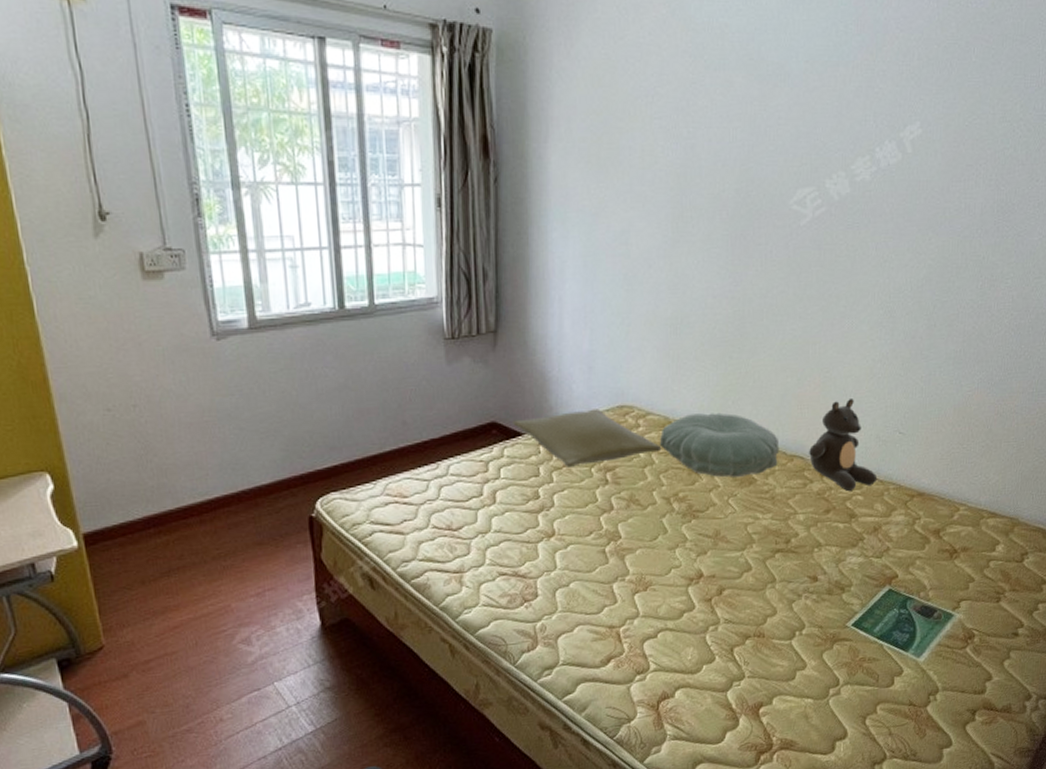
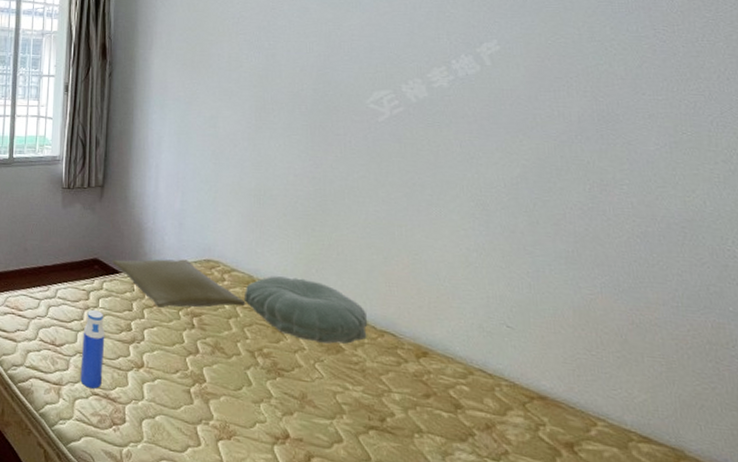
water bottle: none [483,481,510,569] -> present [80,309,105,389]
teddy bear: present [809,397,878,491] -> none [401,282,485,379]

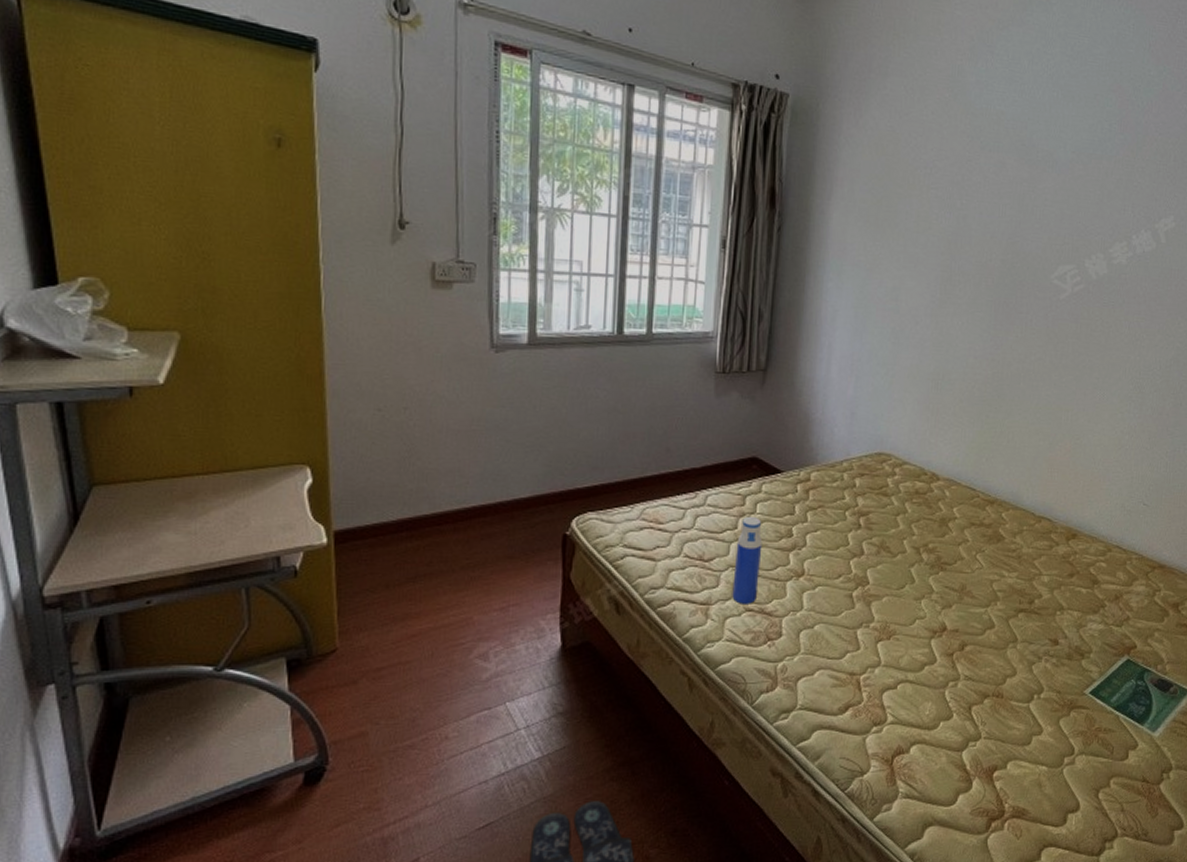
pillow: present [112,259,246,308] -> none [773,453,916,509]
pillow: present [243,276,368,344] -> none [913,467,1029,533]

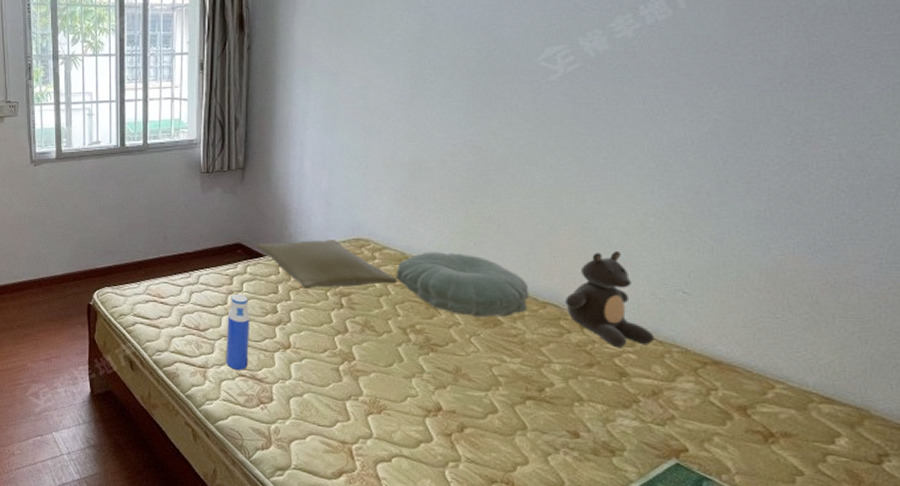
pillow: none [773,453,916,509] -> present [256,239,398,289]
pillow: none [913,467,1029,533] -> present [395,252,529,318]
teddy bear: none [1057,466,1121,557] -> present [566,250,655,347]

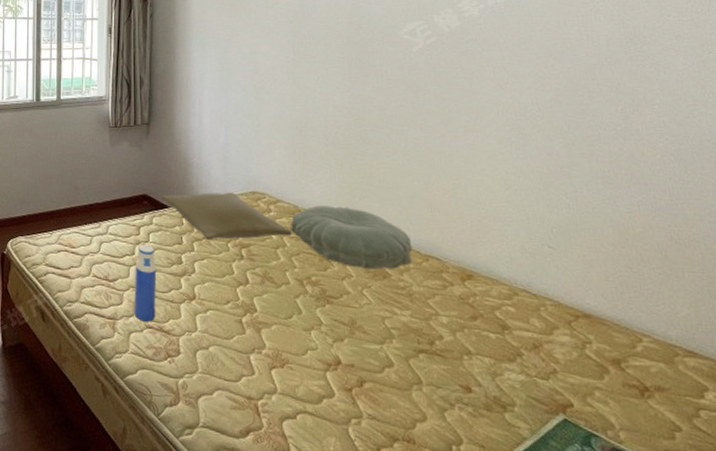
teddy bear: present [566,250,655,347] -> none [445,206,530,300]

